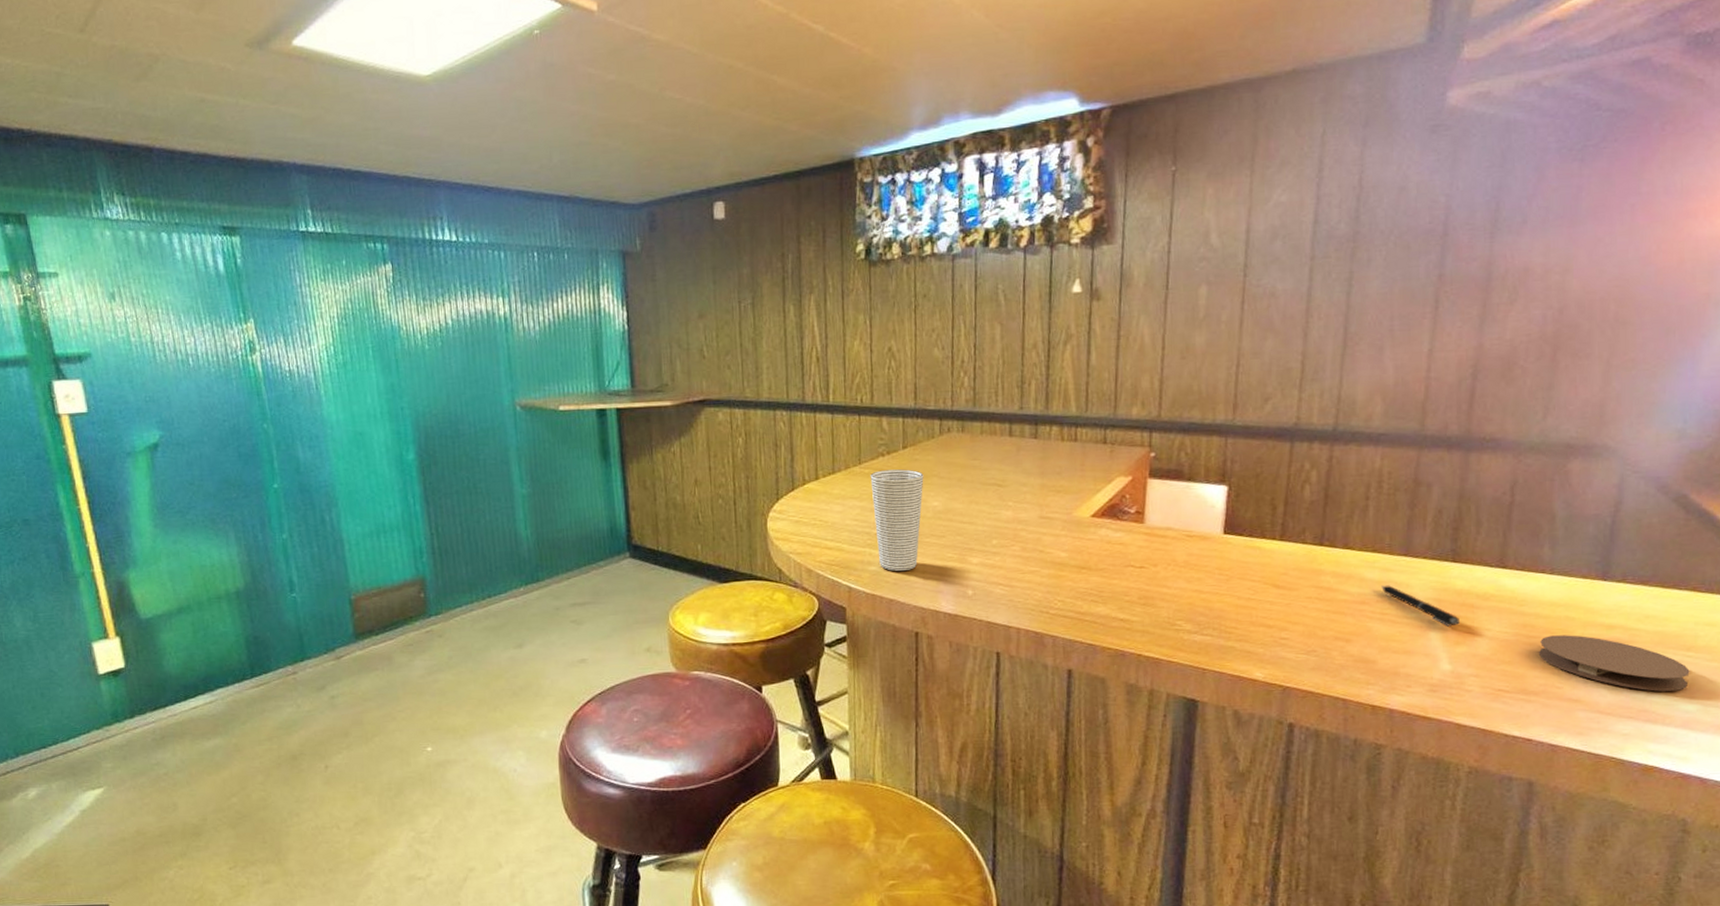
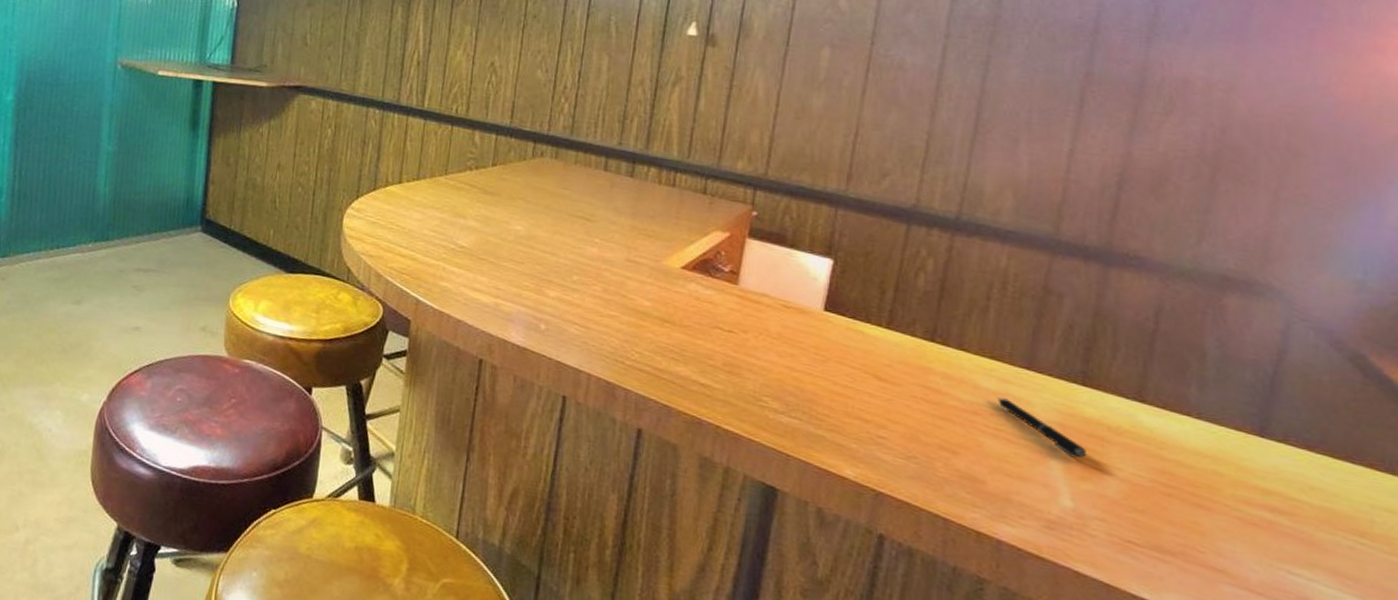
cup: present [870,469,924,571] -> none [452,184,510,293]
coaster: present [1538,635,1690,691] -> none [1177,489,1363,583]

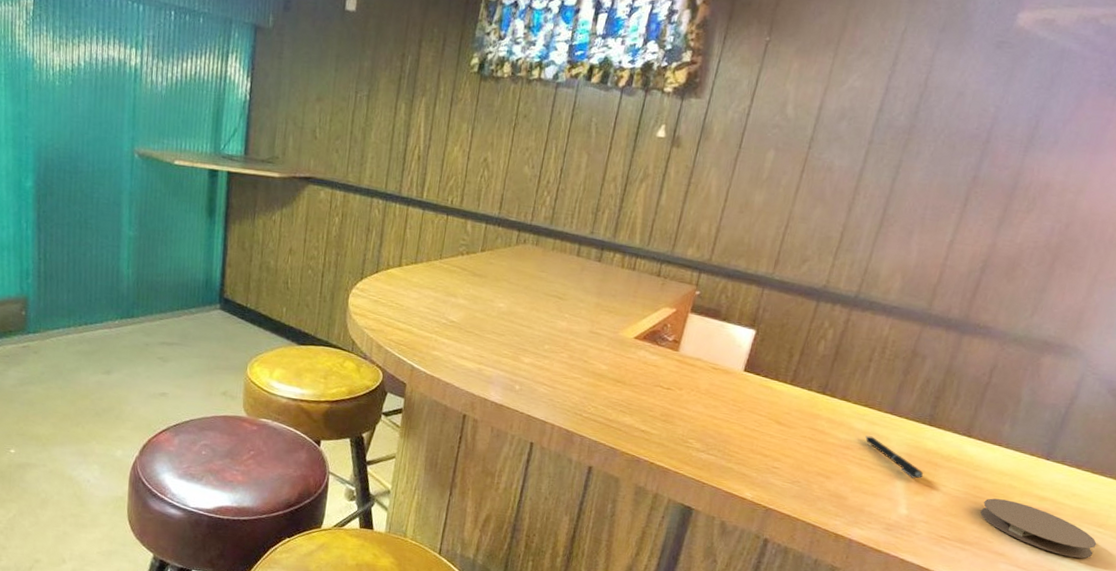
coaster: none [1177,489,1363,583] -> present [980,498,1097,559]

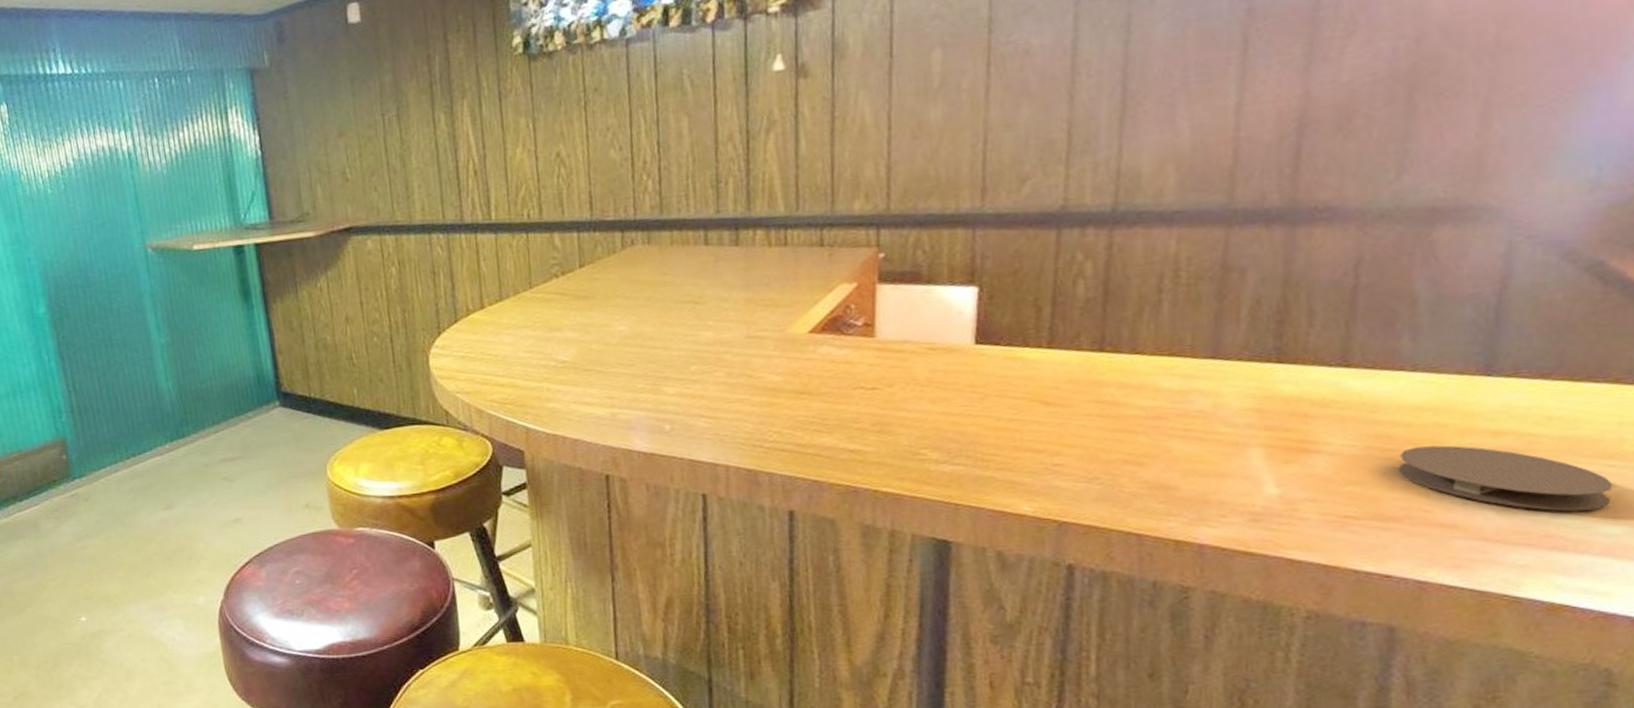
pen: present [865,436,924,479] -> none [1182,395,1290,442]

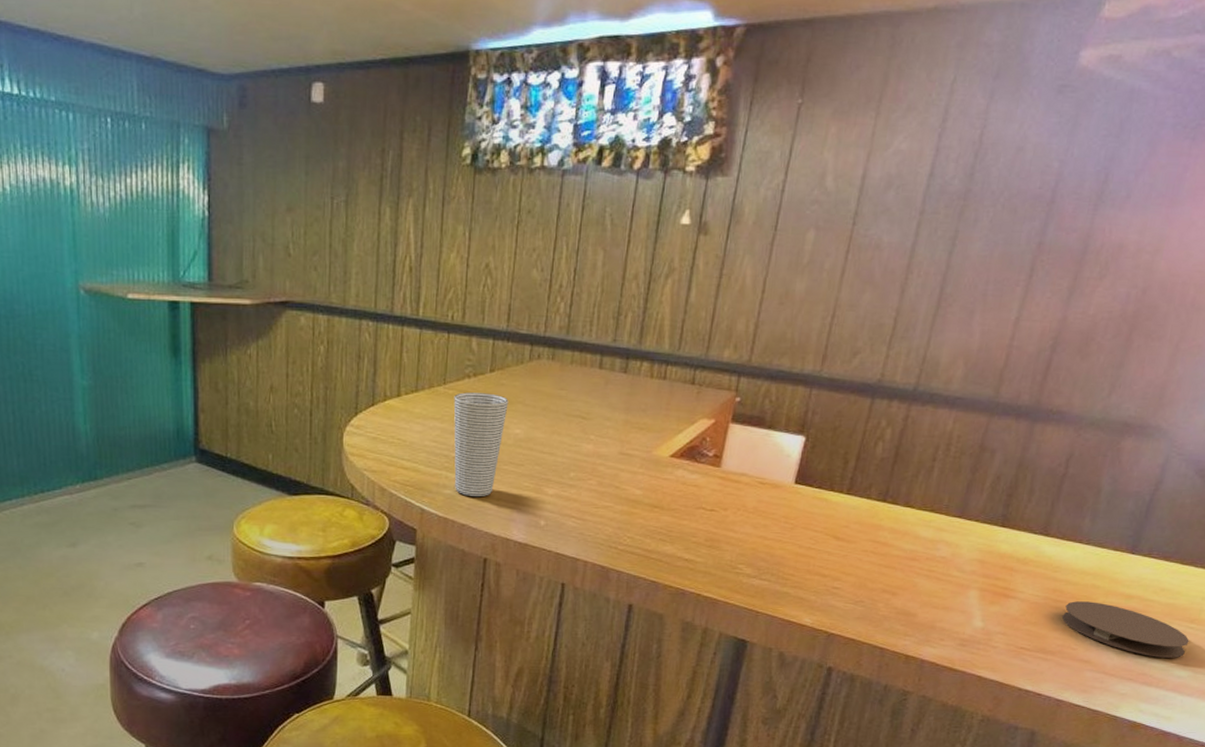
cup: none [543,290,607,407] -> present [453,392,509,496]

